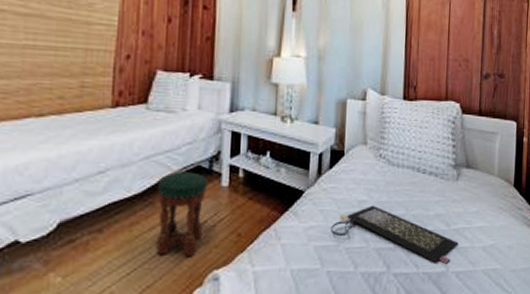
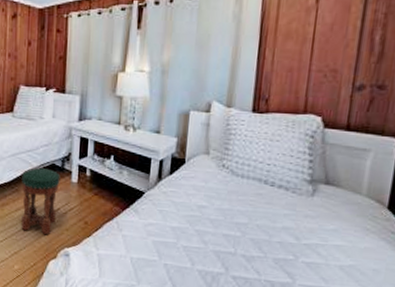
clutch bag: present [331,205,458,264] -> none [169,211,309,276]

